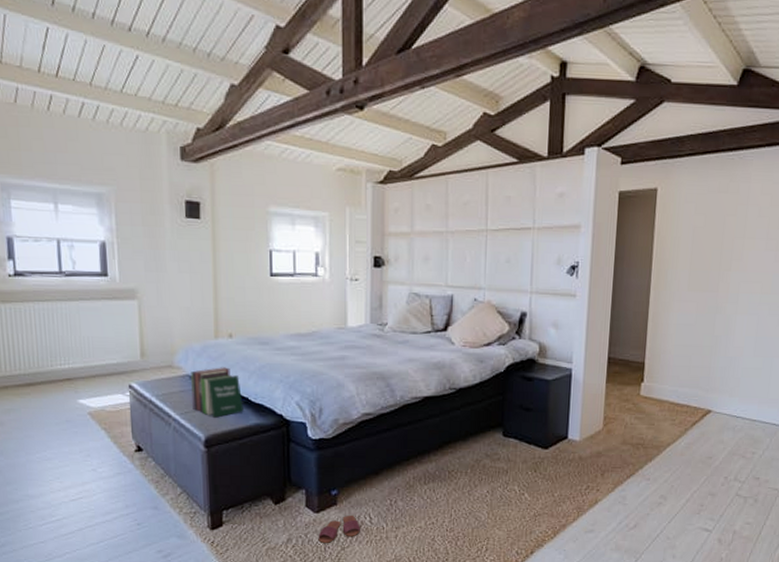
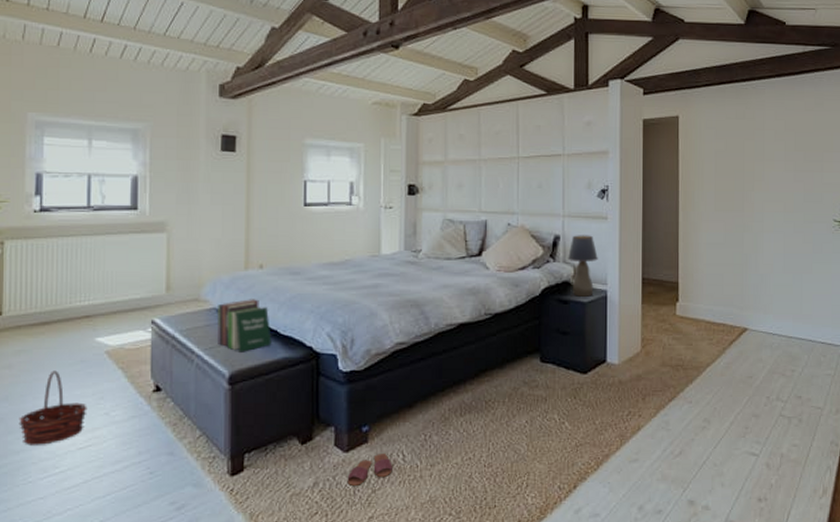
basket: none [14,429,77,496] -> present [19,370,87,445]
table lamp: none [533,312,565,374] -> present [567,235,598,297]

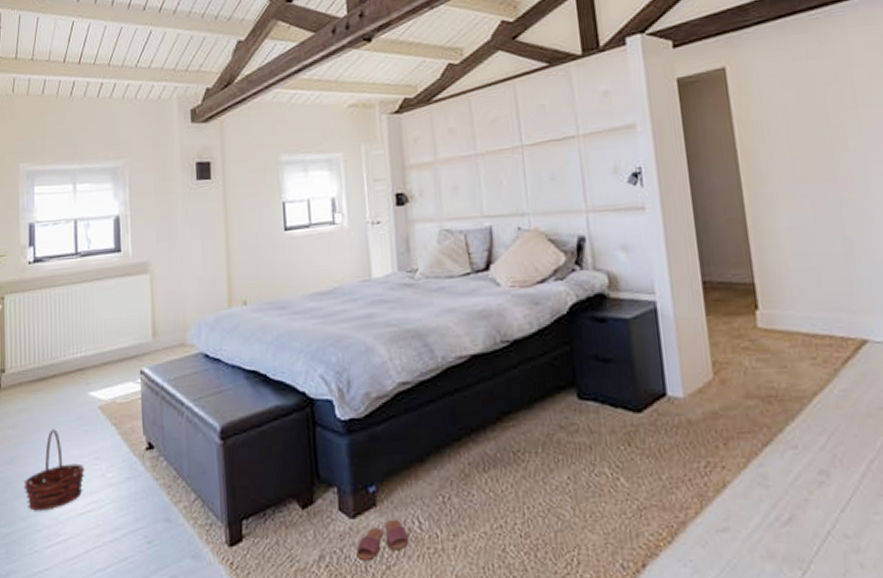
books: present [216,299,272,352] -> none [204,340,262,402]
table lamp: present [567,235,598,297] -> none [597,232,639,312]

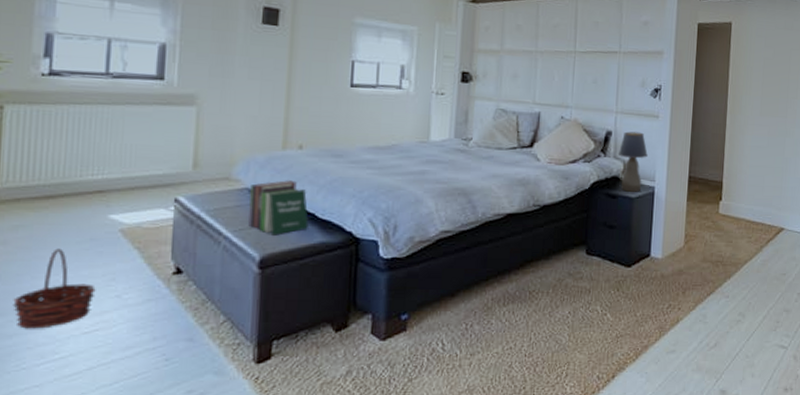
books: none [204,340,262,402] -> present [247,180,309,236]
slippers: present [356,519,408,560] -> none [382,341,431,374]
table lamp: none [597,232,639,312] -> present [617,131,648,192]

